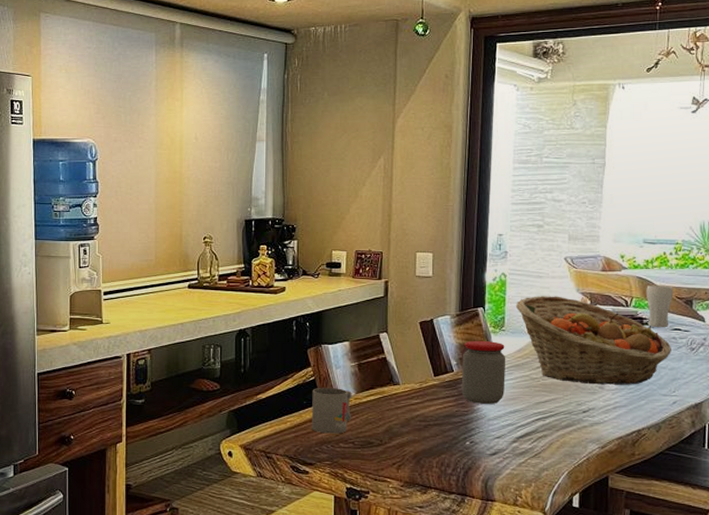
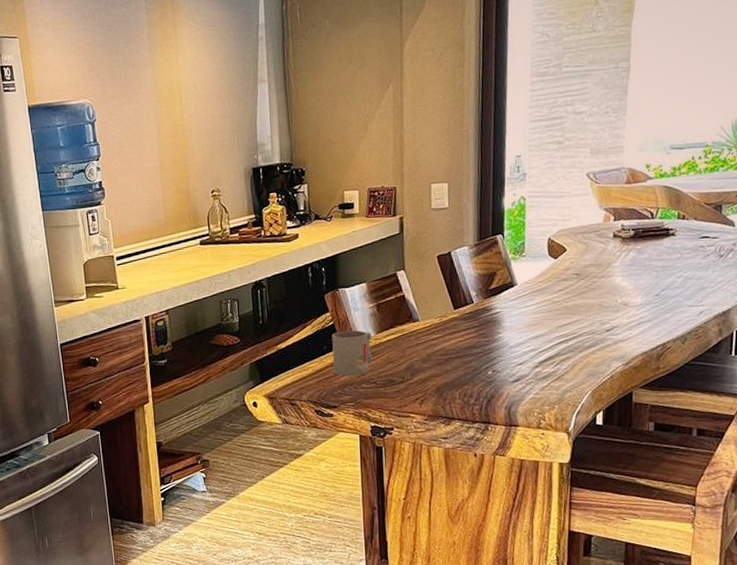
jar: present [461,340,506,404] -> none [481,268,527,333]
fruit basket: present [515,296,671,385] -> none [535,214,699,303]
drinking glass: present [646,286,673,328] -> none [673,192,702,238]

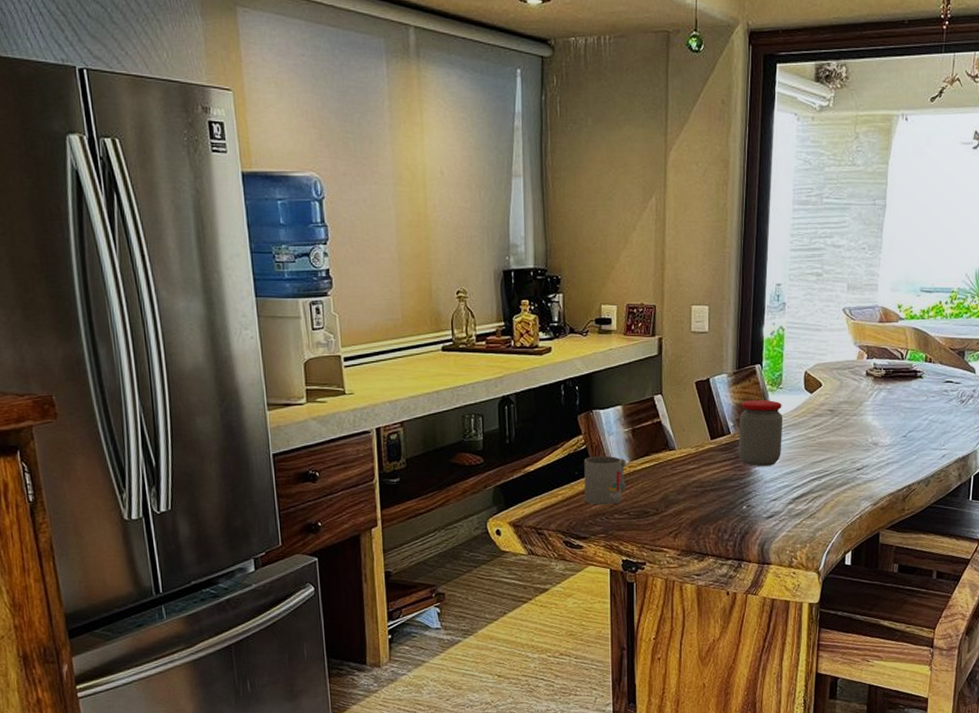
jar: none [481,268,527,333] -> present [738,399,783,466]

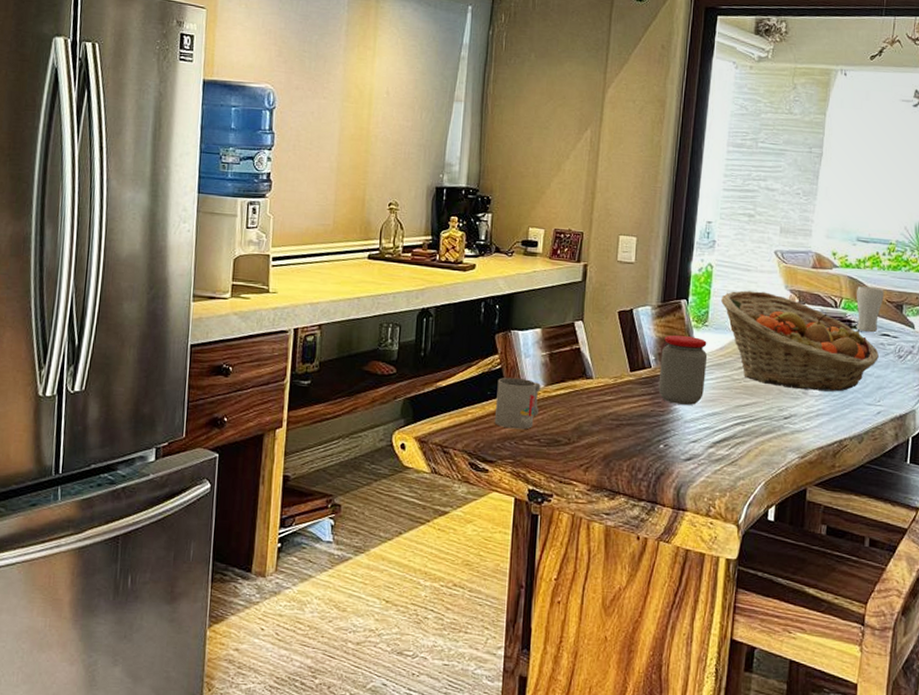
fruit basket: none [793,350,943,442] -> present [720,290,879,392]
drinking glass: none [921,336,947,381] -> present [856,286,884,333]

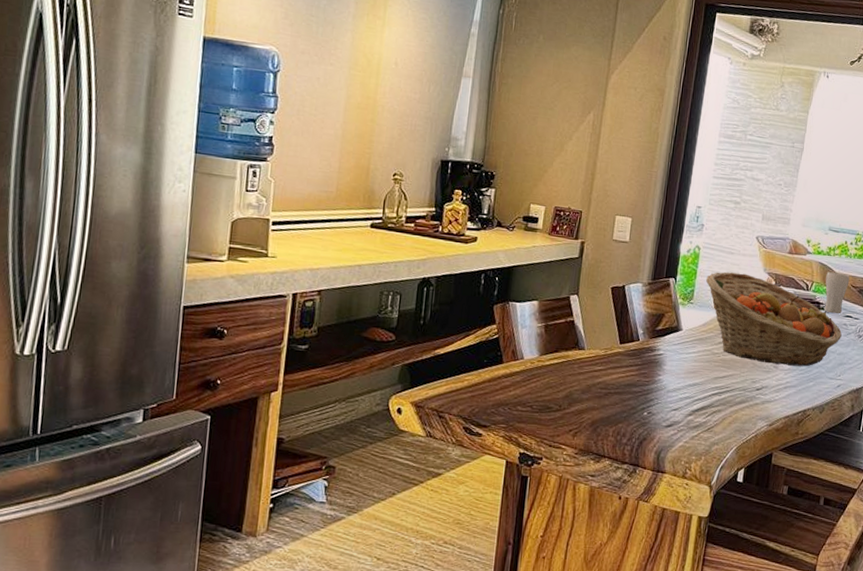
mug: present [494,377,541,430] -> none [489,346,536,397]
jar: present [658,334,708,405] -> none [645,311,691,376]

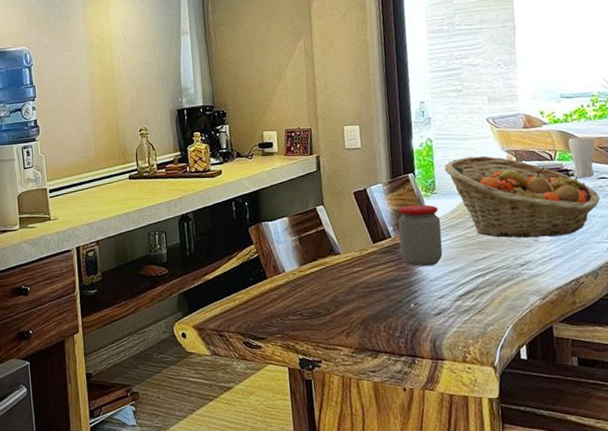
jar: none [645,311,691,376] -> present [398,204,443,266]

